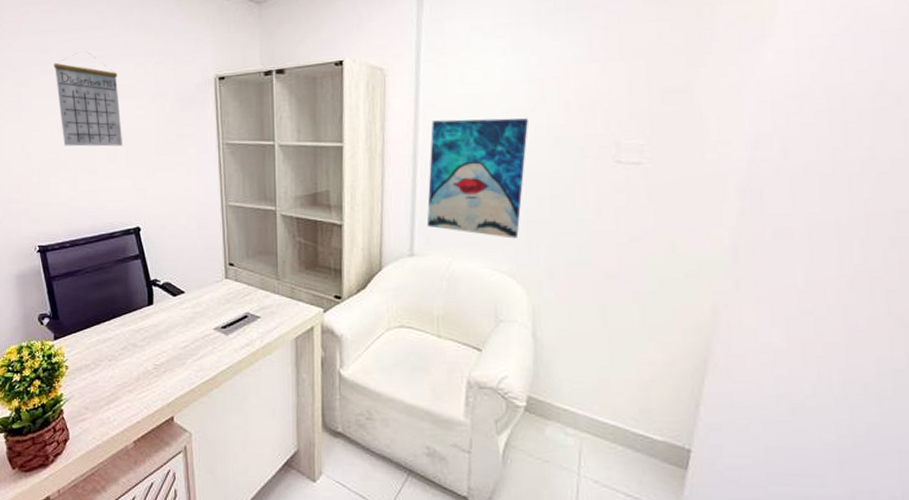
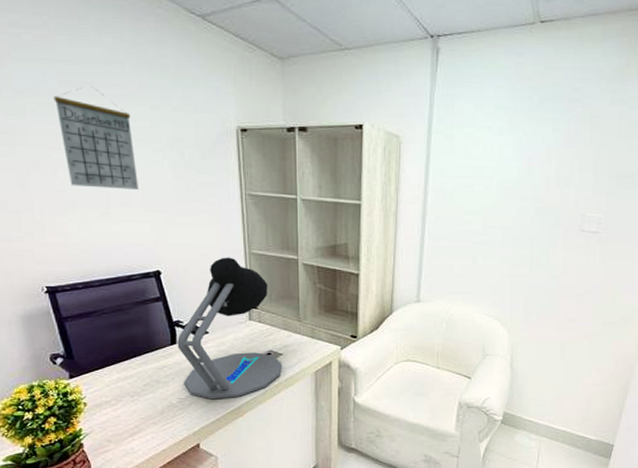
desk lamp: none [154,210,259,367] -> present [177,257,282,400]
wall art: present [426,118,528,239] -> none [431,186,517,289]

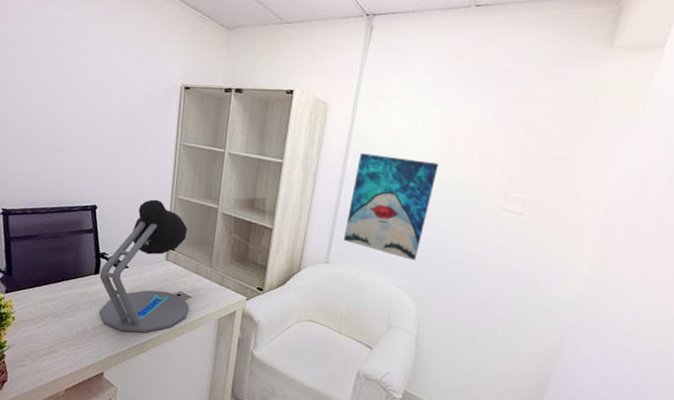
calendar: present [53,89,138,190] -> none [38,45,96,132]
wall art: none [431,186,517,289] -> present [343,153,438,261]

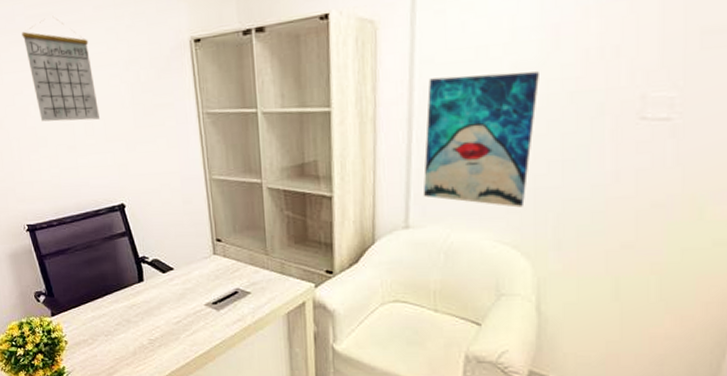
calendar: none [38,45,96,132] -> present [21,19,100,122]
desk lamp: present [99,199,189,333] -> none [144,185,250,342]

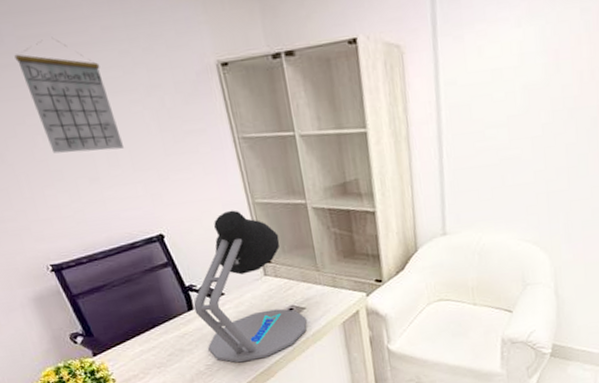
desk lamp: none [144,185,250,342] -> present [193,210,307,363]
wall art: present [423,71,539,208] -> none [453,91,545,210]

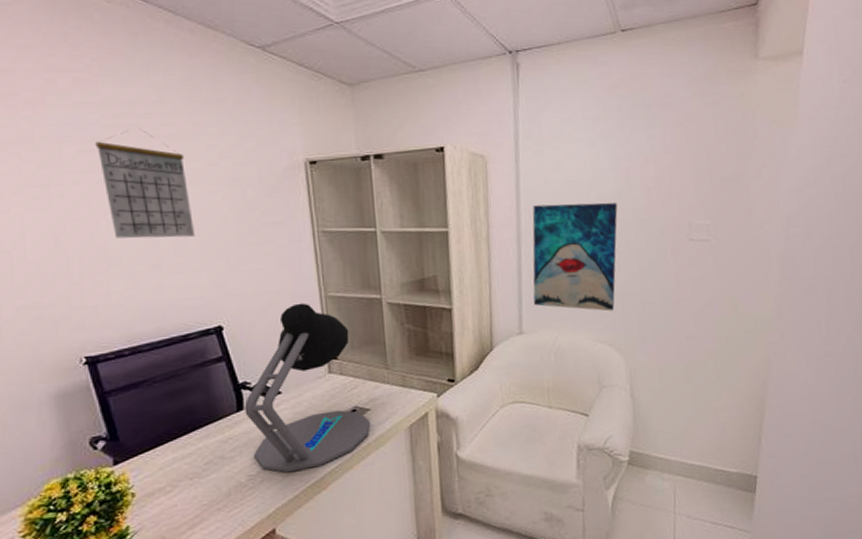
wall art: none [453,91,545,210] -> present [532,202,618,312]

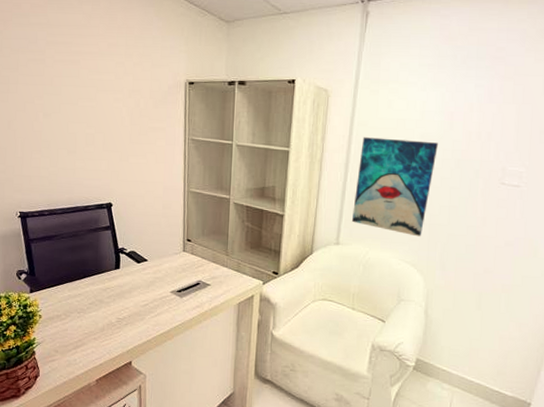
calendar: present [95,132,194,239] -> none [41,48,101,132]
desk lamp: present [244,303,370,473] -> none [120,193,209,322]

